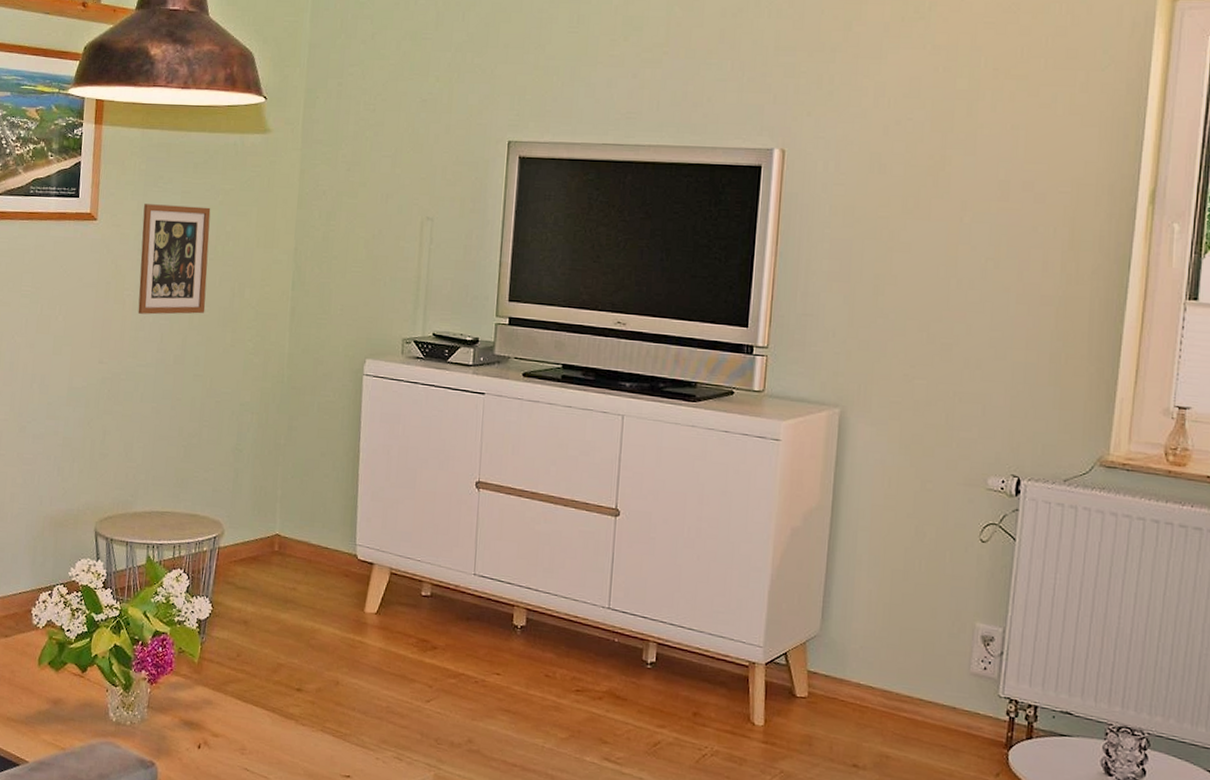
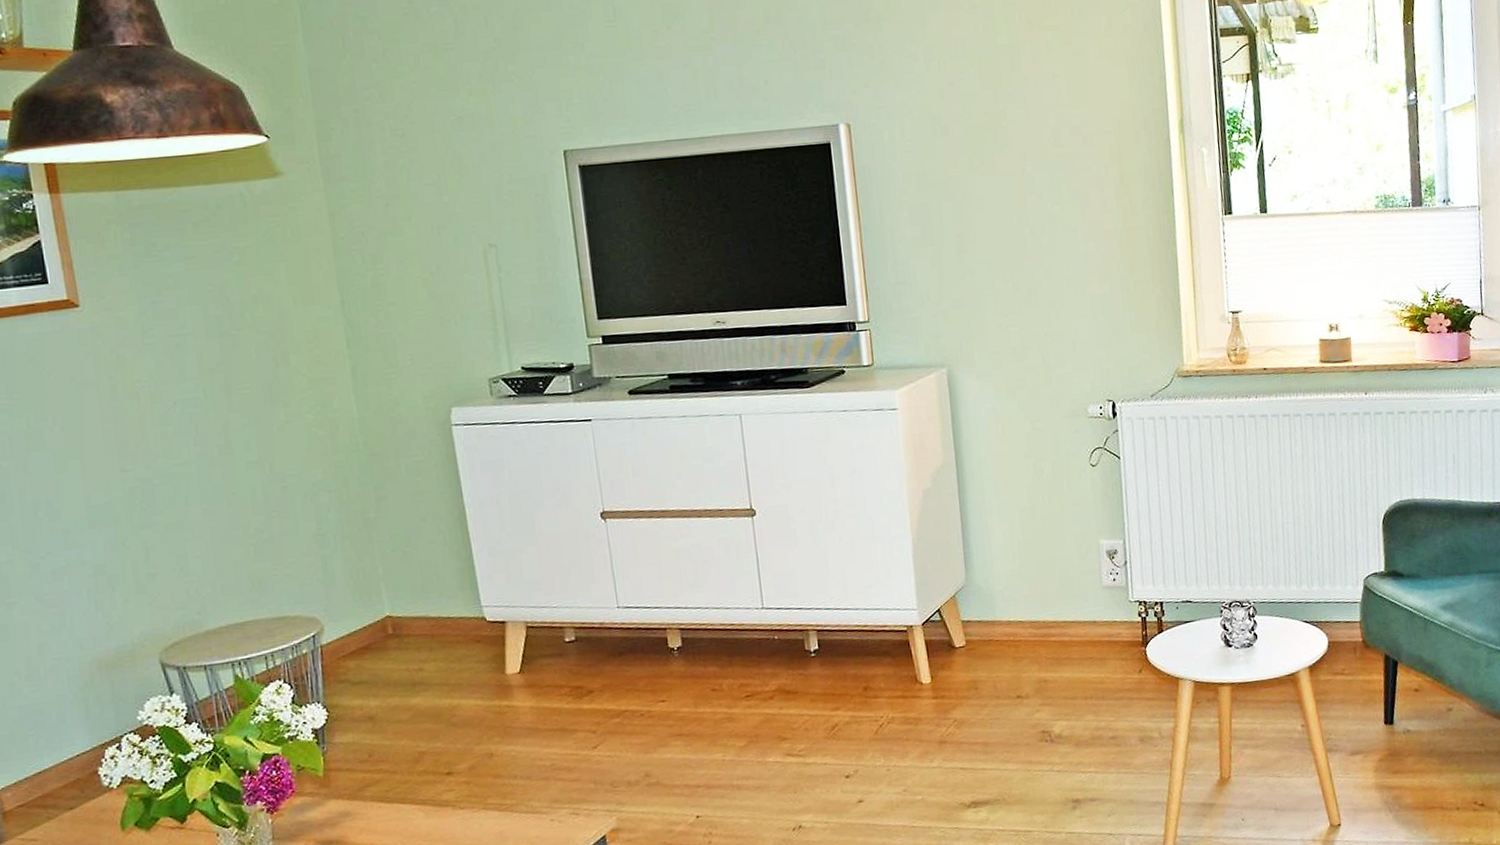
picture frame: present [137,204,211,315] -> none [138,270,246,406]

